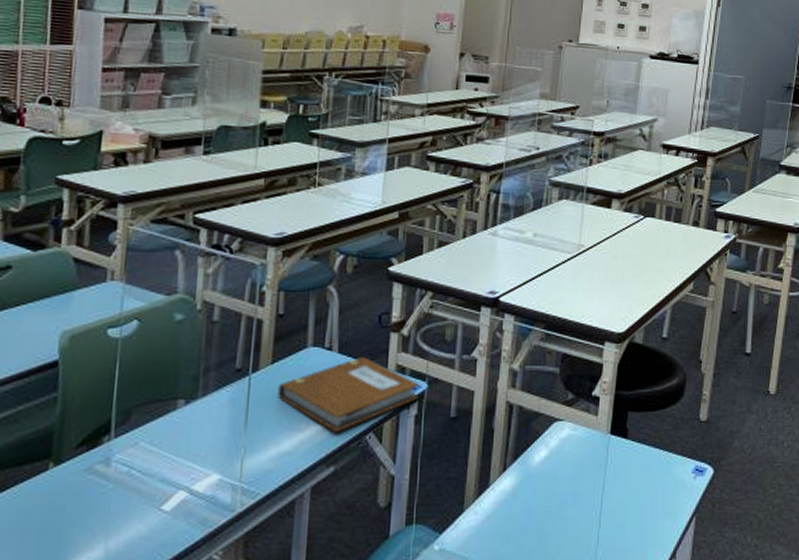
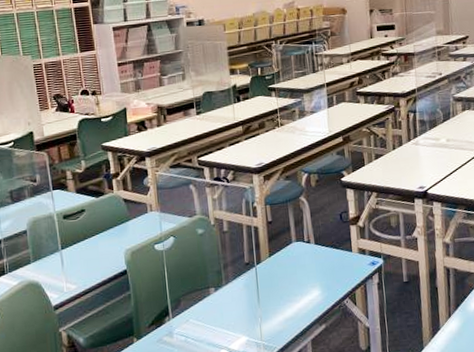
notebook: present [277,357,419,433] -> none [276,245,378,301]

